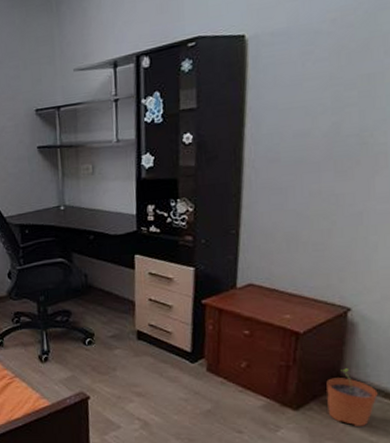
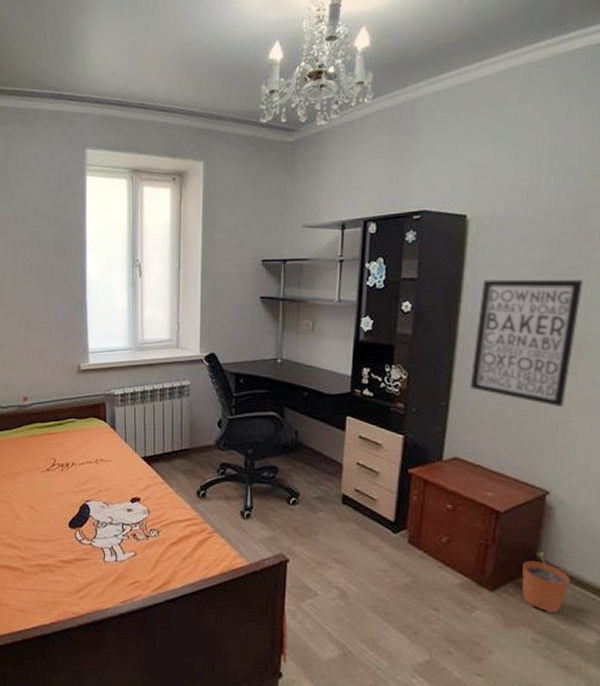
wall art: none [260,86,377,222] -> present [470,279,583,407]

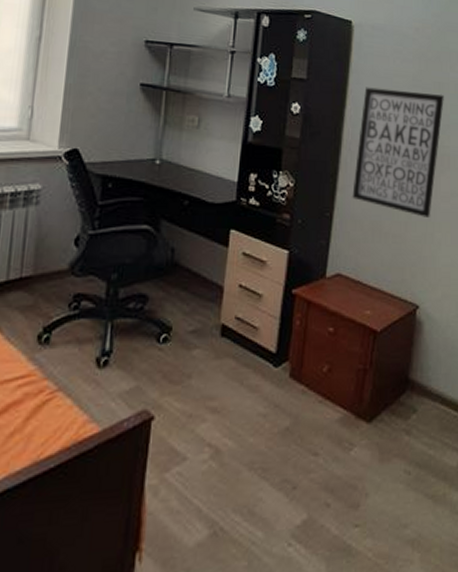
plant pot: present [522,552,570,613] -> none [396,371,436,438]

